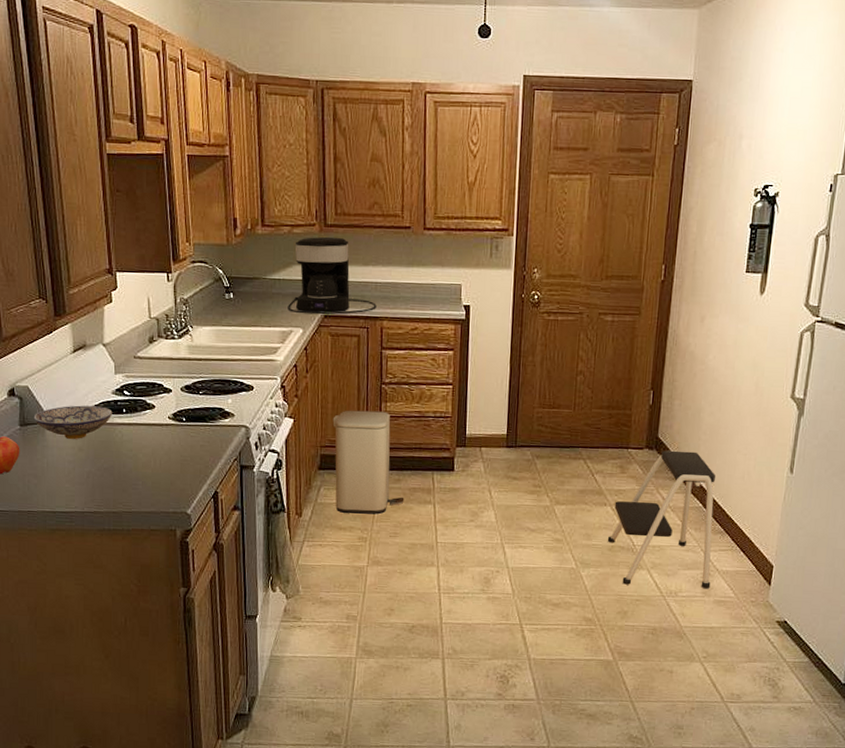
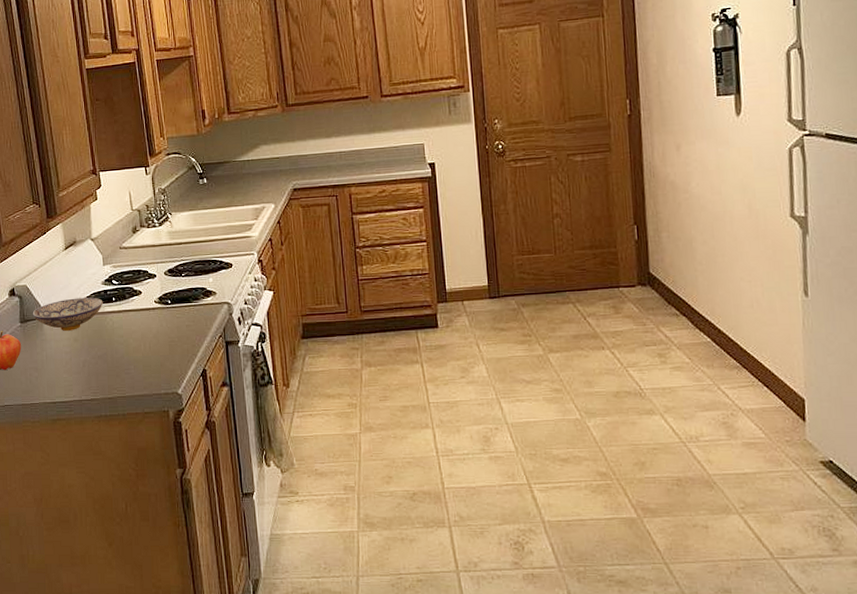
coffee maker: present [288,236,377,315] -> none [258,115,343,190]
pedal bin: present [332,410,404,515] -> none [311,275,391,380]
step stool: present [607,450,716,588] -> none [610,284,735,433]

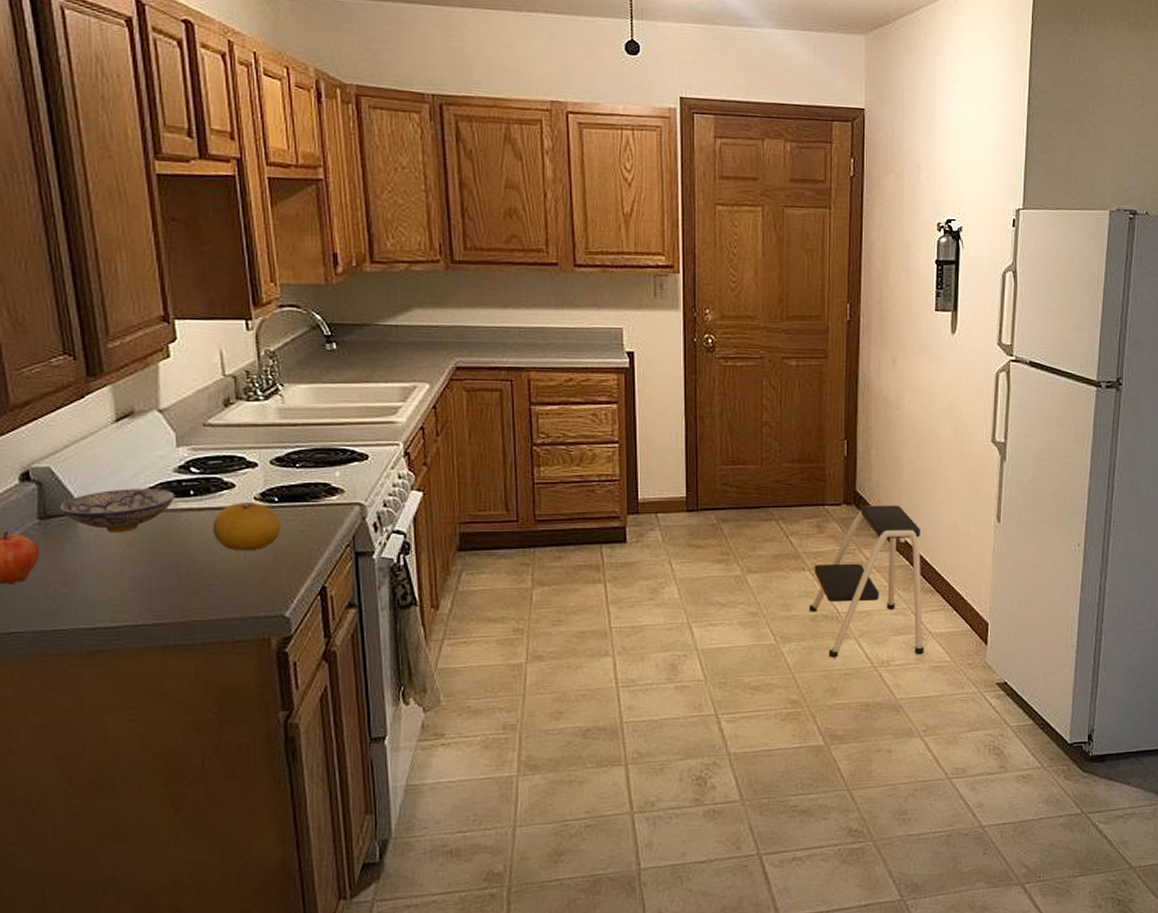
fruit: none [127,305,173,343] -> present [212,502,281,551]
step stool: none [610,284,735,433] -> present [808,505,924,658]

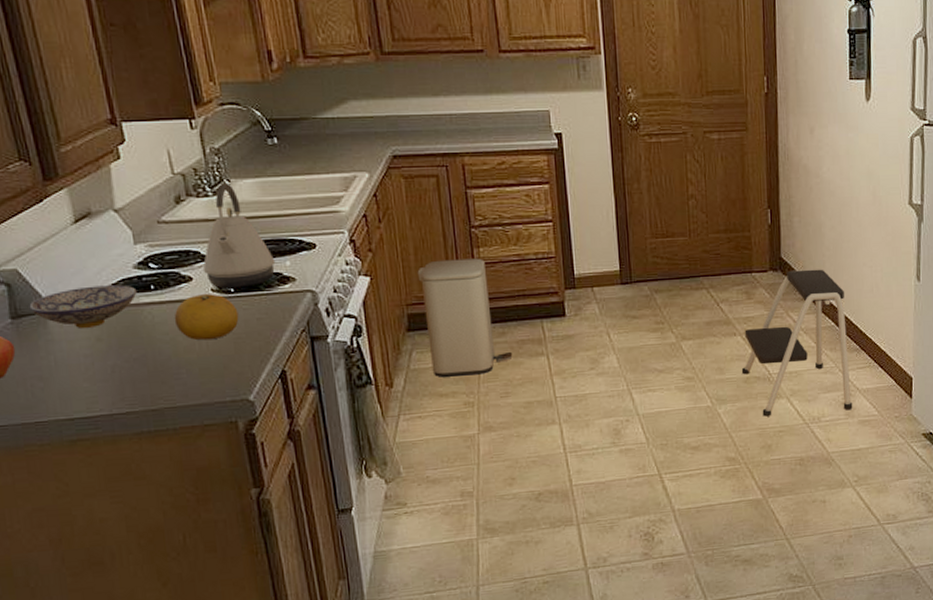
kettle: none [248,387,325,498] -> present [203,182,276,289]
pedal bin: none [473,477,568,601] -> present [417,258,513,377]

